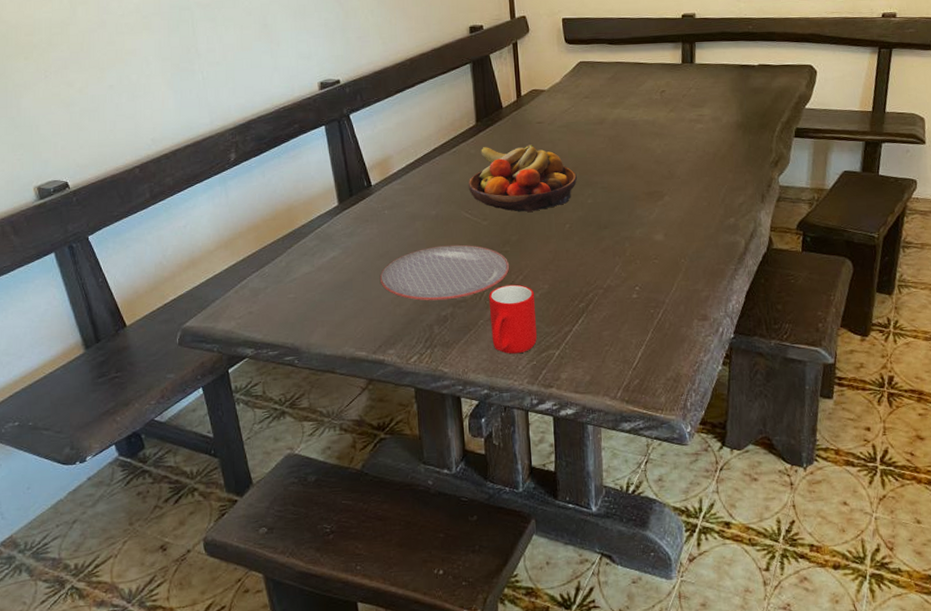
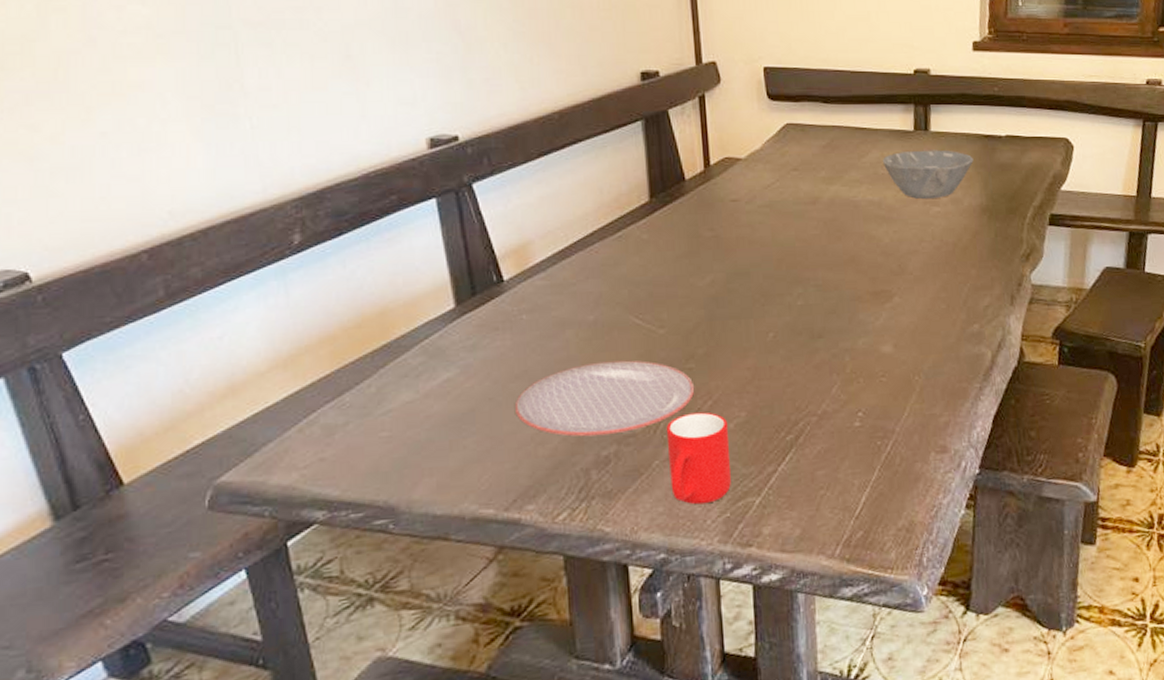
fruit bowl: present [468,144,577,212] -> none [638,228,783,317]
bowl: none [655,78,731,119] -> present [882,149,974,200]

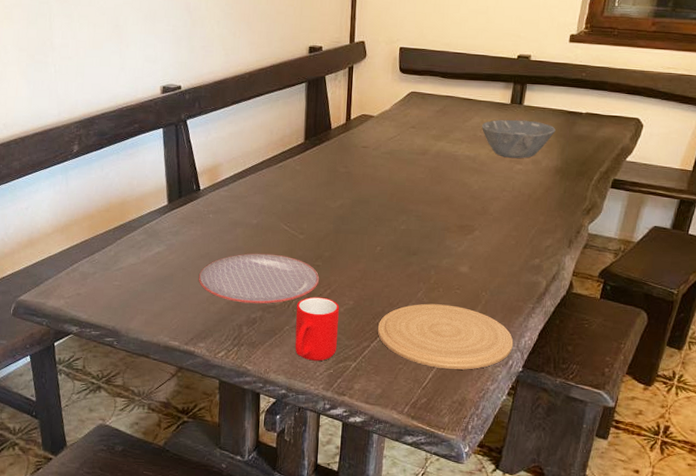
plate: none [783,398,964,487] -> present [377,303,514,370]

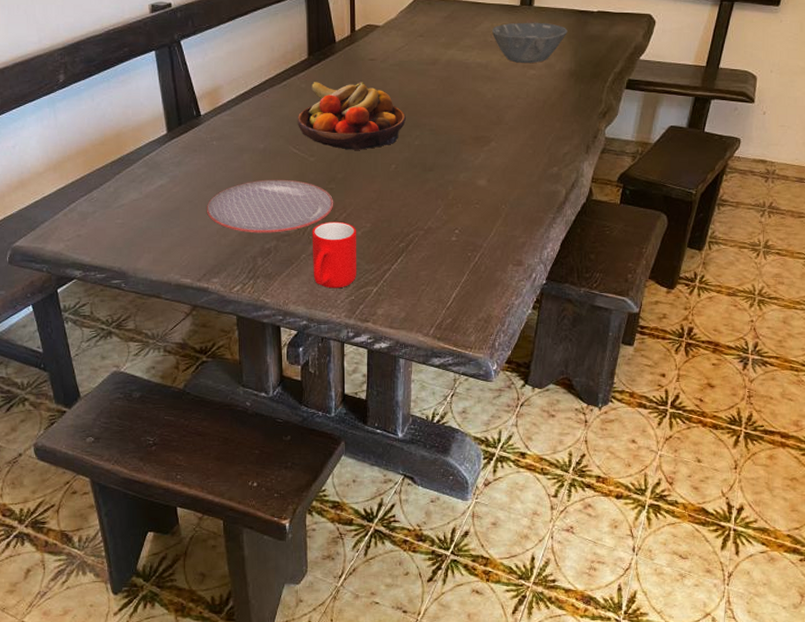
fruit bowl: none [290,165,394,231] -> present [297,82,406,150]
plate: present [377,303,514,370] -> none [397,220,536,286]

